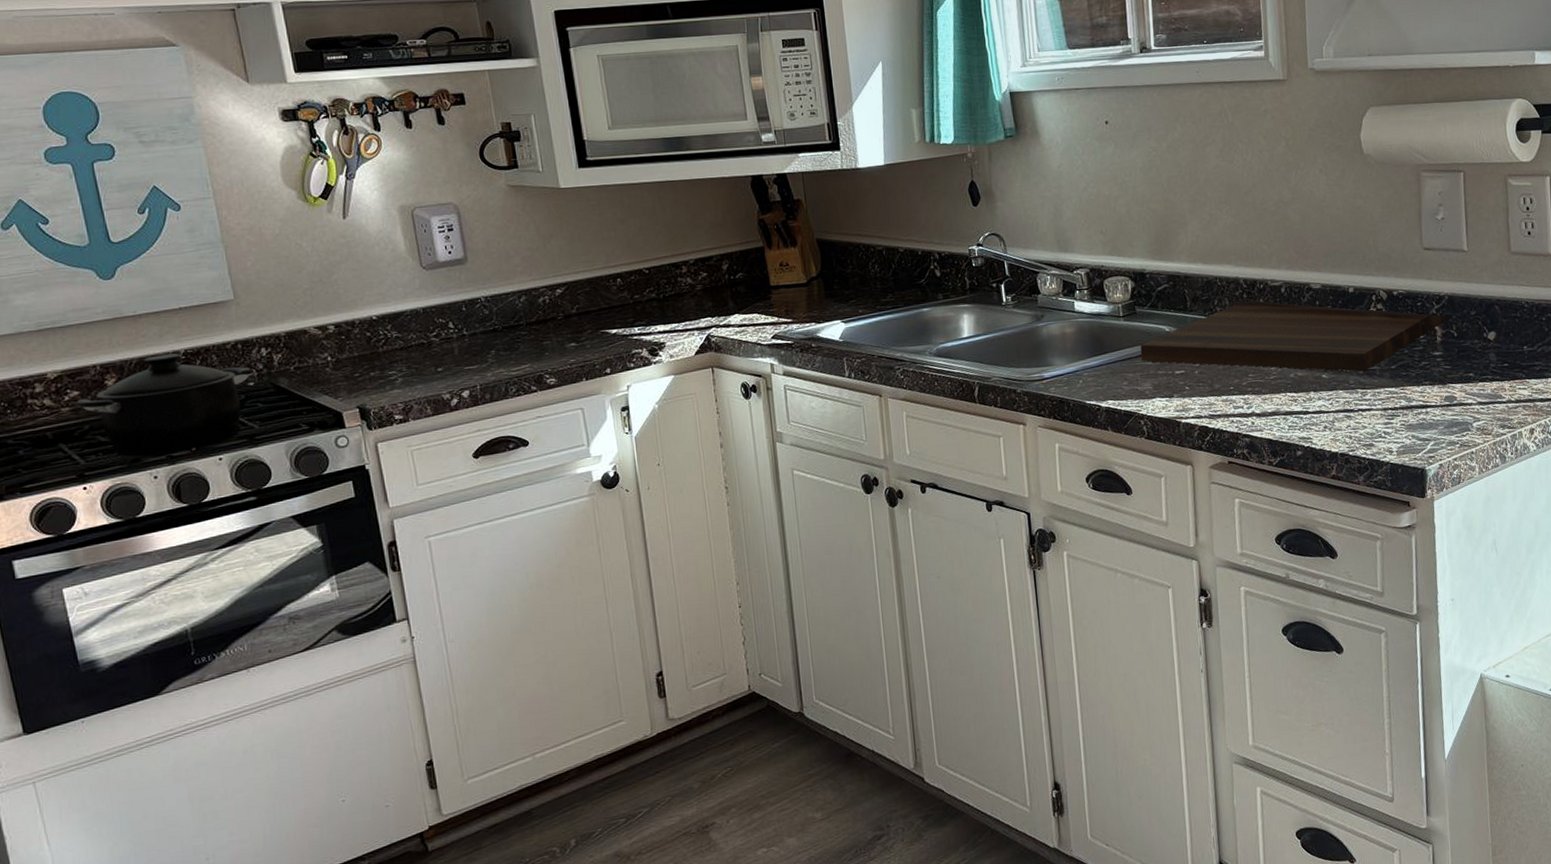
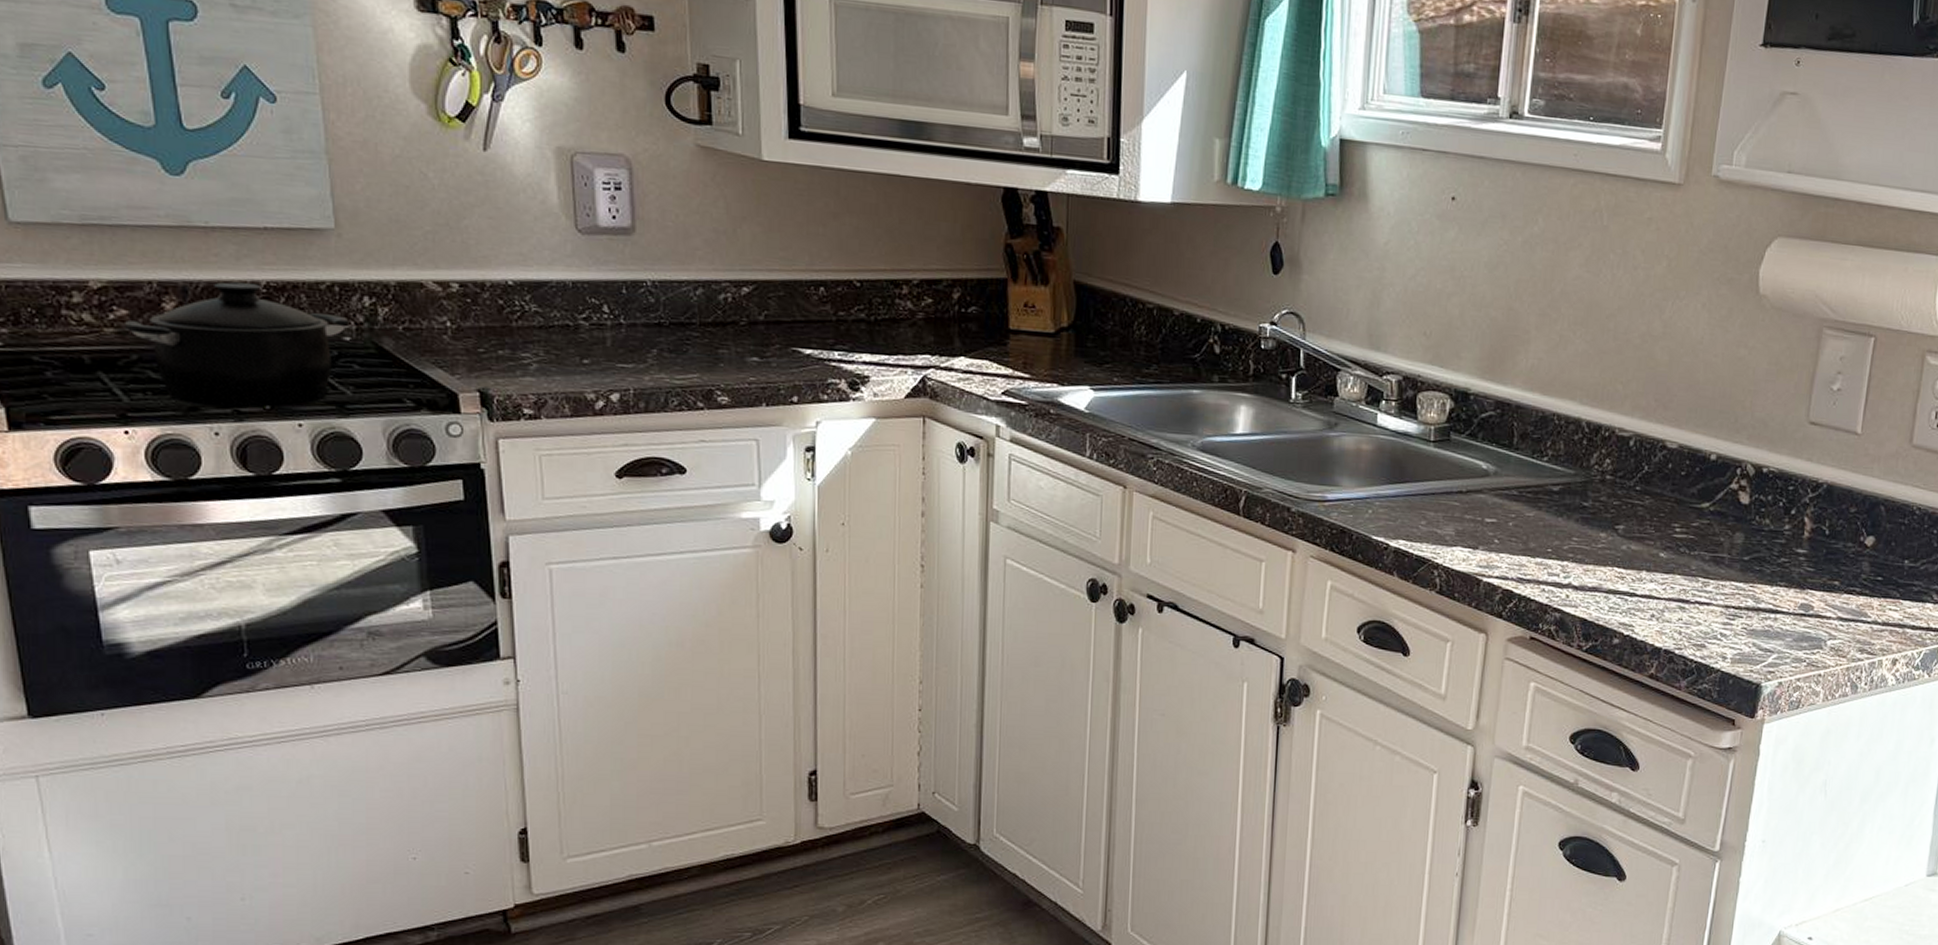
cutting board: present [1140,299,1452,371] -> none [1447,446,1827,557]

